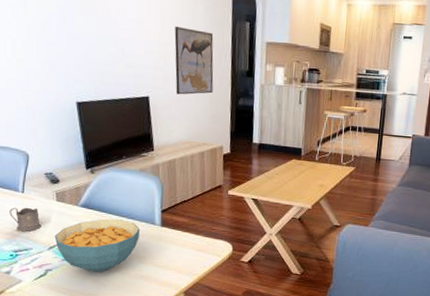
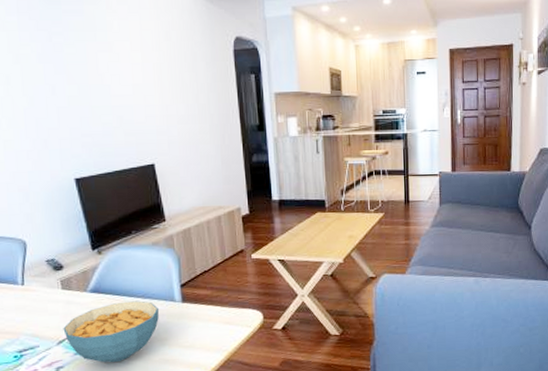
tea glass holder: present [10,207,42,231] -> none [9,300,47,328]
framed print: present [174,25,214,95] -> none [175,86,223,158]

